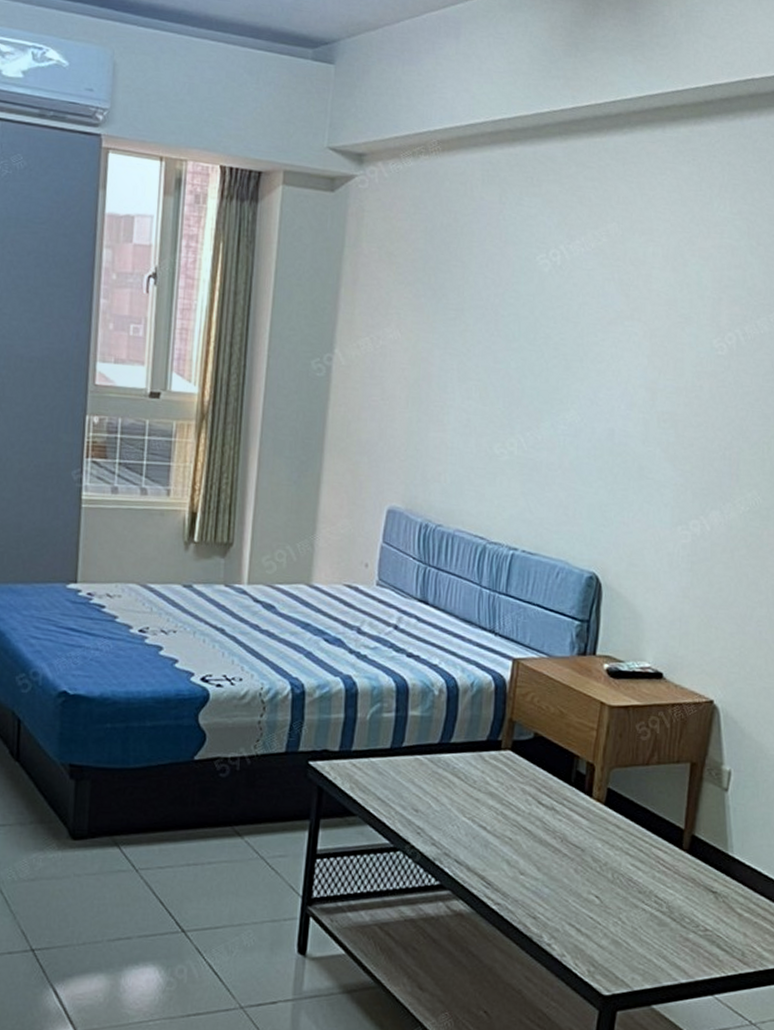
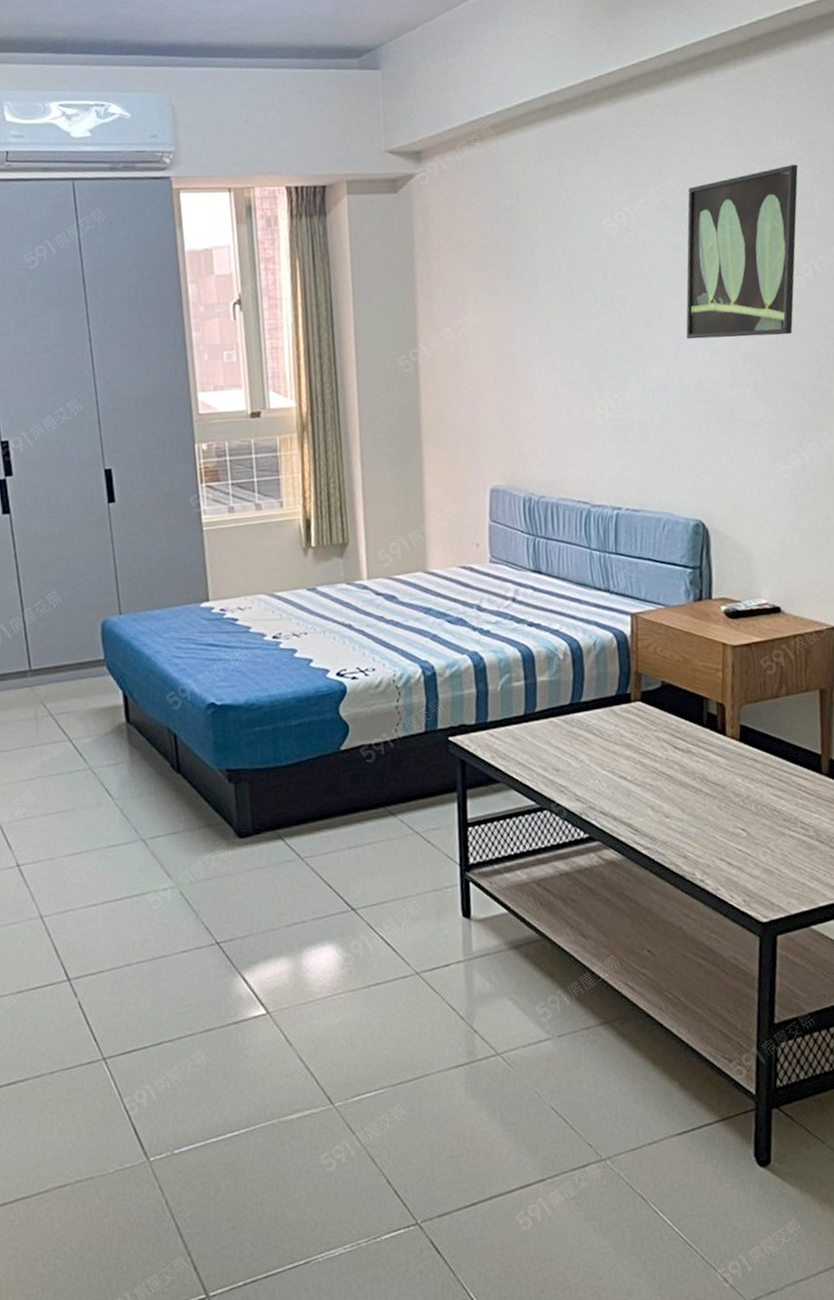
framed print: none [604,231,735,400] -> present [686,164,798,340]

